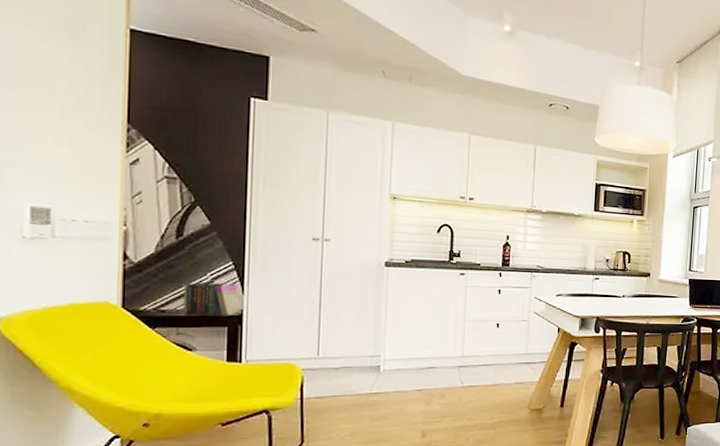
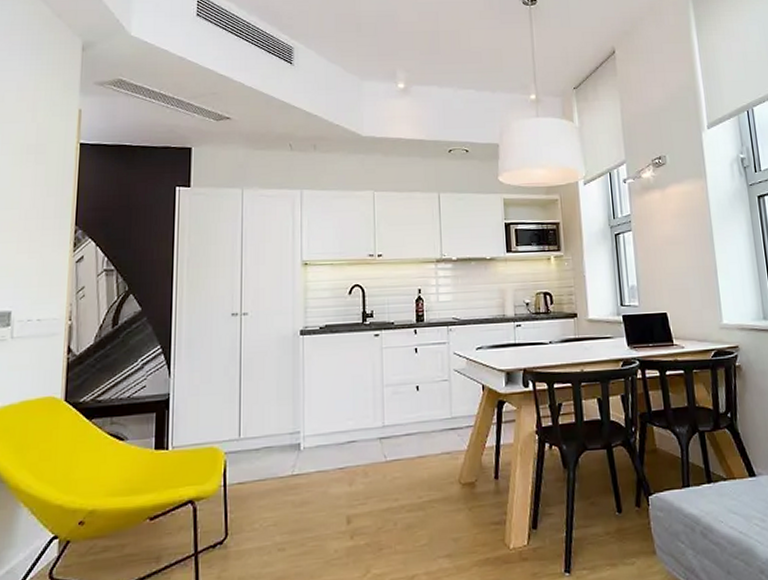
books: present [183,282,242,317] -> none [117,367,168,404]

